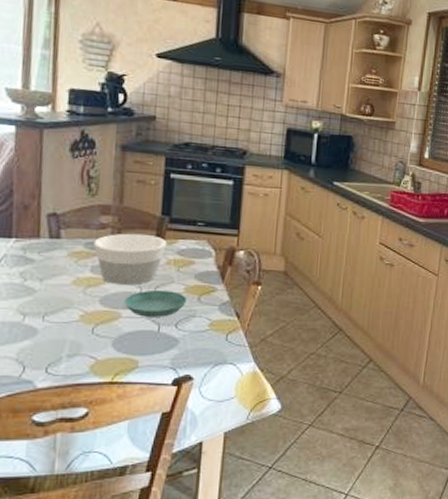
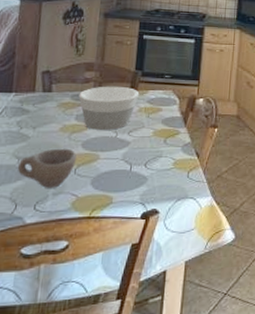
cup: none [23,304,94,349] -> present [17,148,77,188]
saucer: present [123,289,187,317] -> none [102,134,155,158]

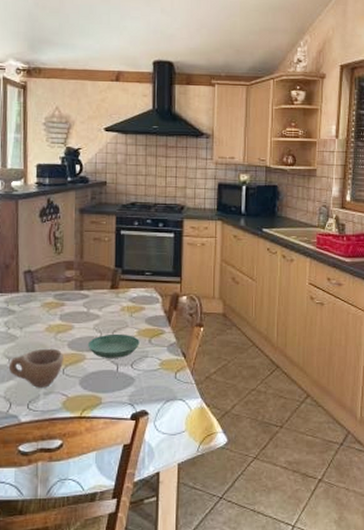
bowl: present [78,86,140,130] -> none [61,284,121,330]
saucer: none [102,134,155,158] -> present [87,333,140,358]

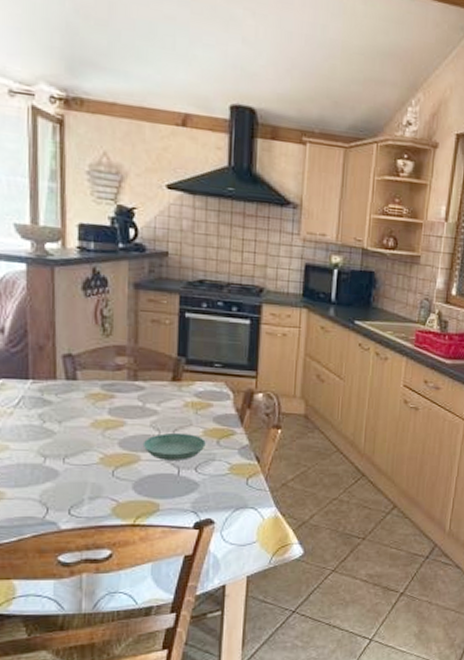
cup: present [8,348,63,388] -> none [44,446,113,491]

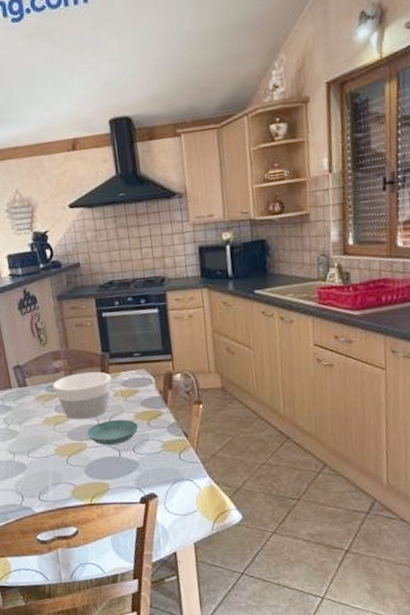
bowl: none [110,374,185,427] -> present [52,371,112,420]

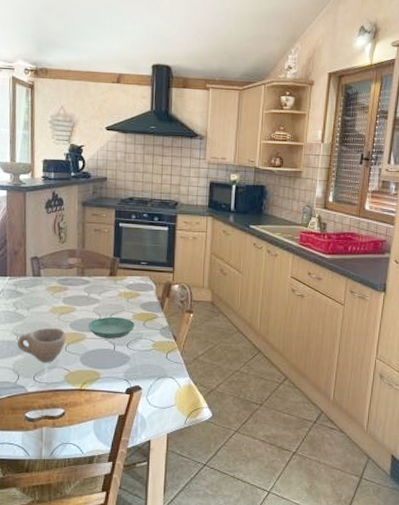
cup: none [14,440,66,480] -> present [16,327,66,363]
bowl: present [52,371,112,420] -> none [64,271,119,312]

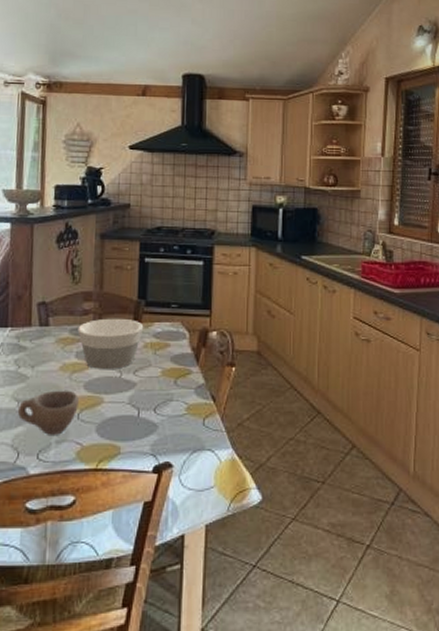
bowl: none [64,271,119,312] -> present [77,318,144,369]
saucer: present [88,316,135,339] -> none [105,373,164,402]

